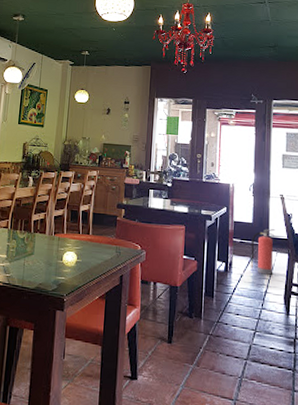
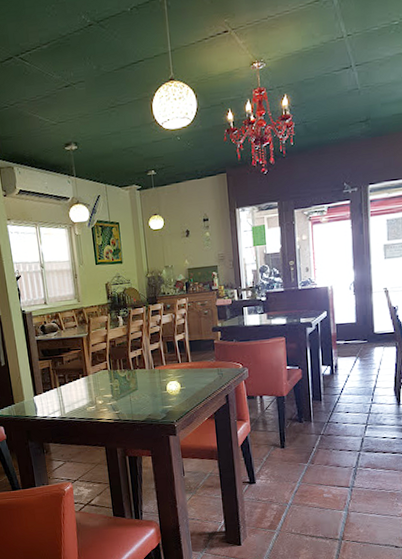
fire extinguisher: present [249,229,275,275] -> none [356,325,381,371]

